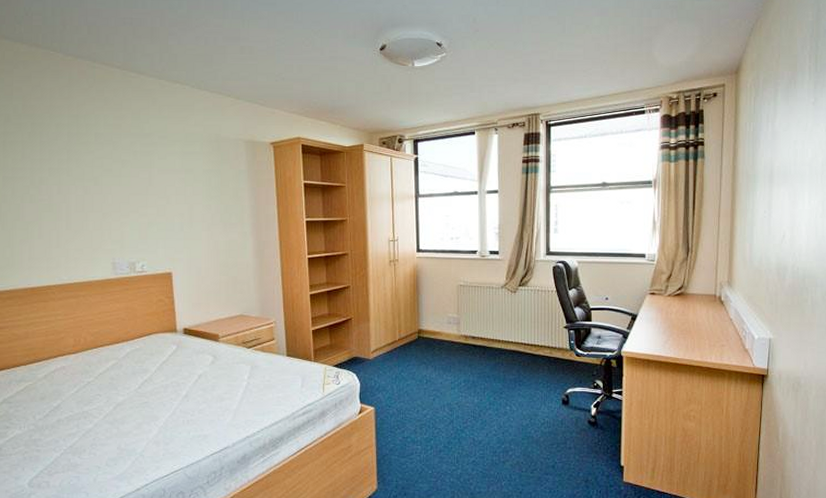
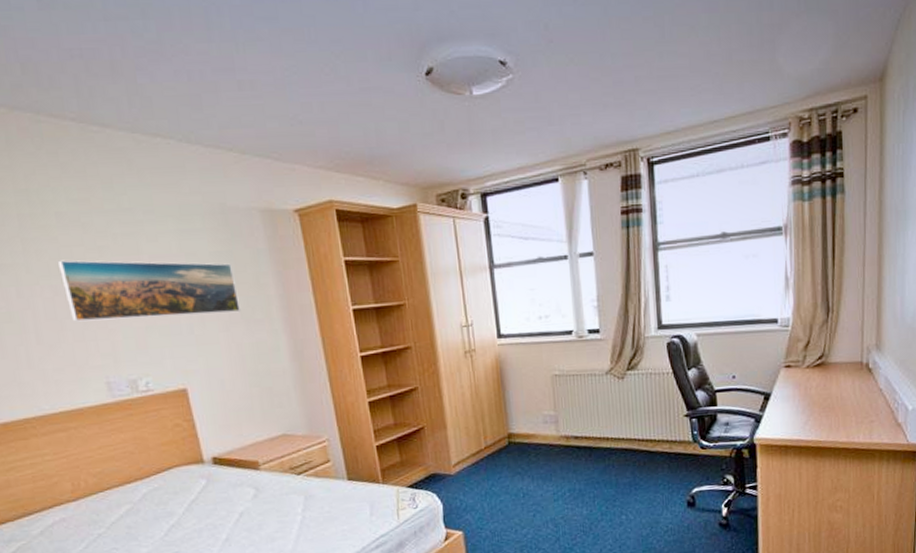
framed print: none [90,168,220,217] -> present [57,260,240,322]

